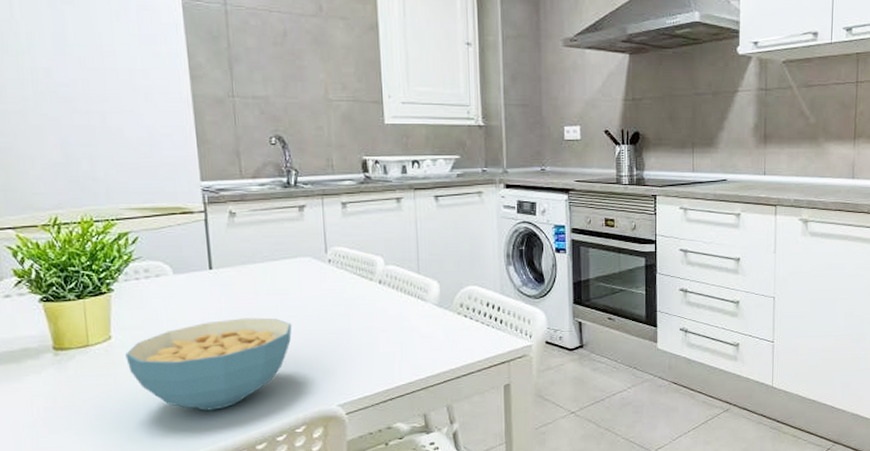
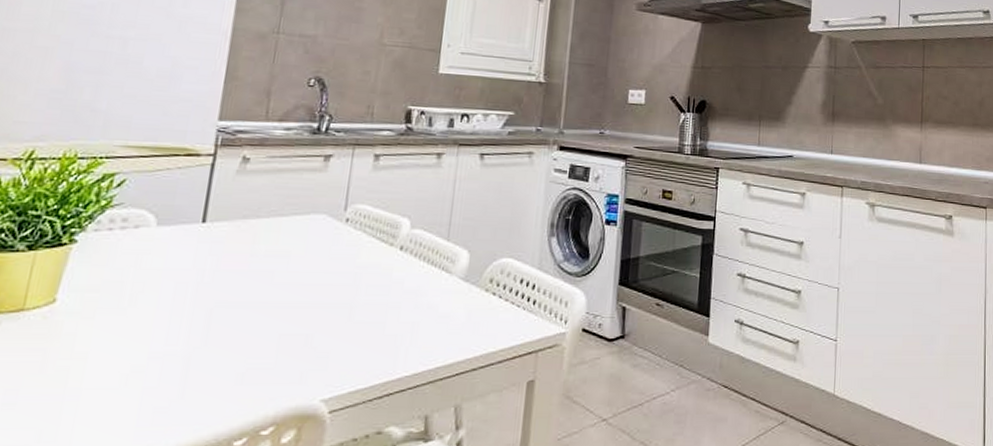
cereal bowl: present [125,317,292,411] -> none [66,284,287,402]

